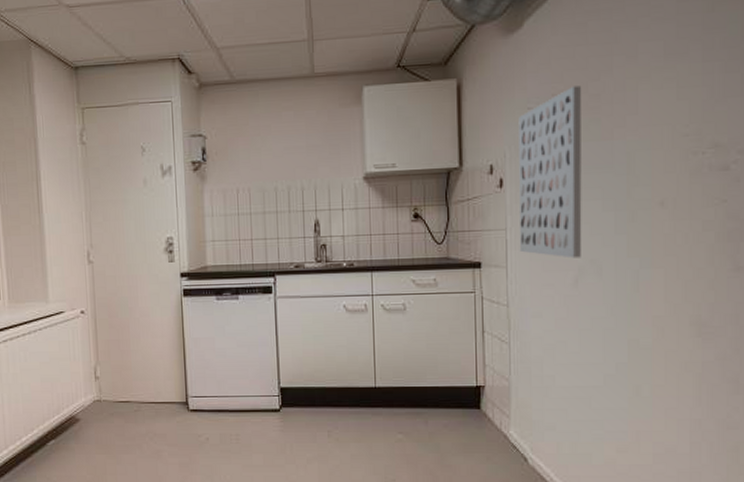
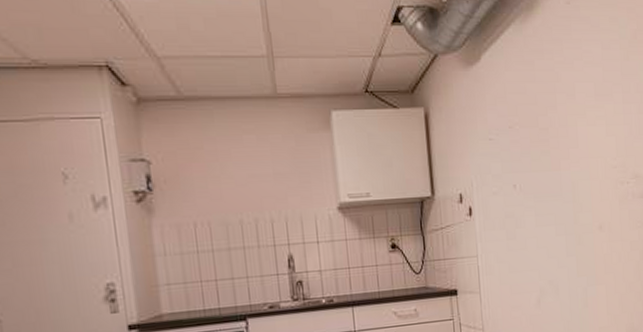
wall art: present [518,85,582,258] -> none [482,119,541,281]

